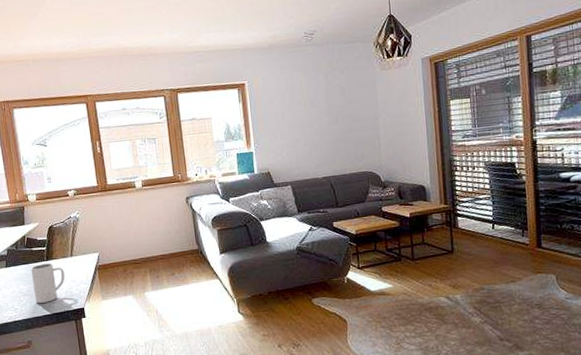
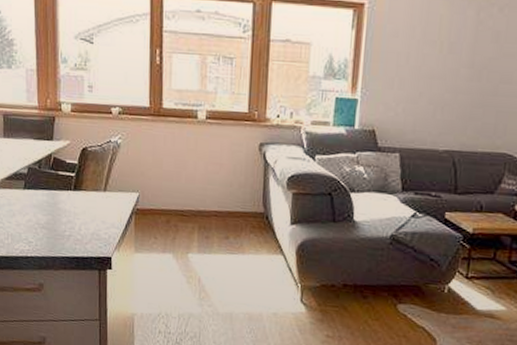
mug: present [30,263,65,303] -> none [53,193,94,242]

